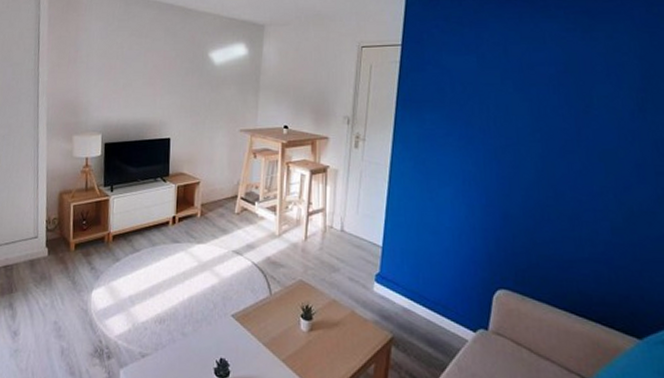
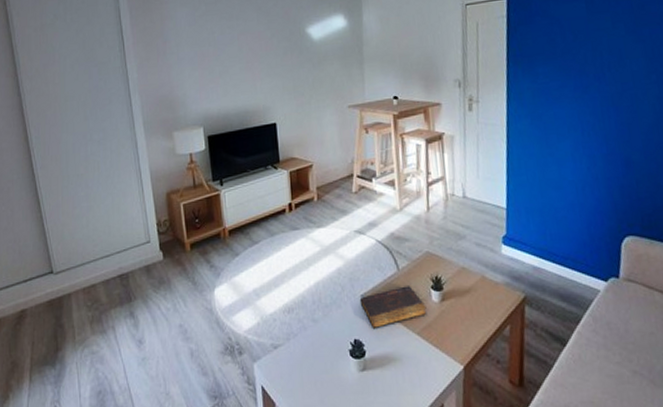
book: none [230,311,294,351] -> present [359,286,427,330]

